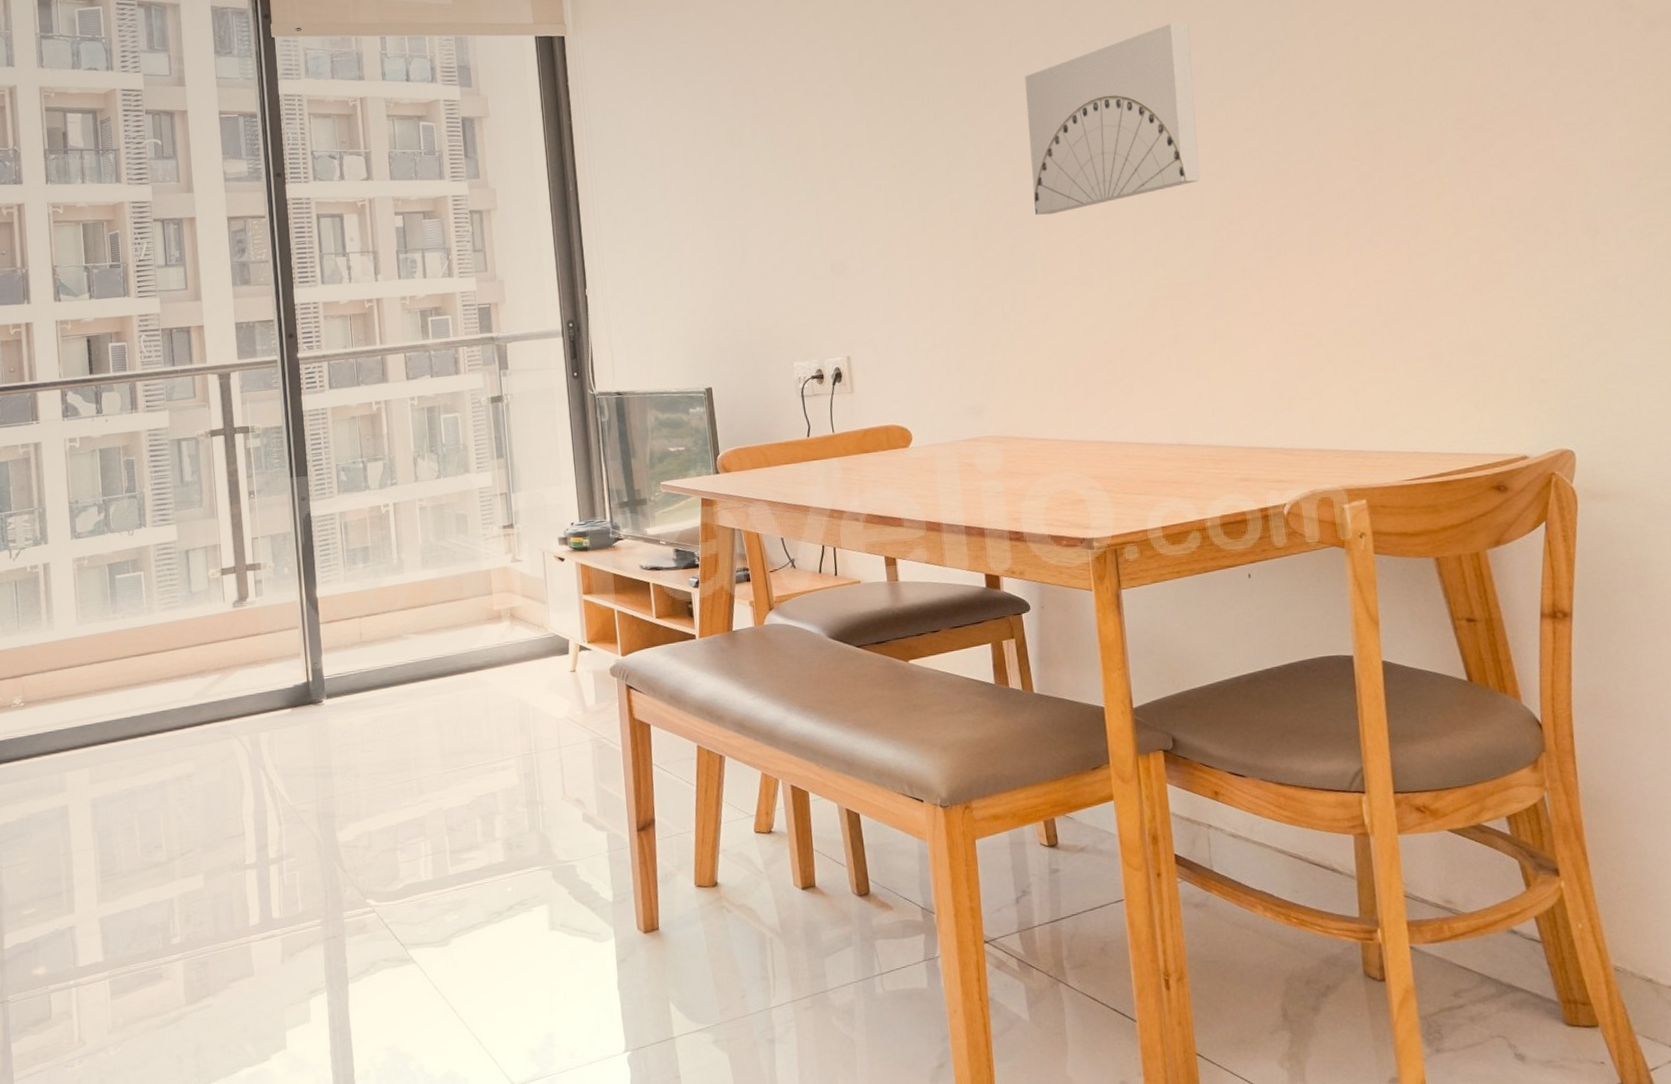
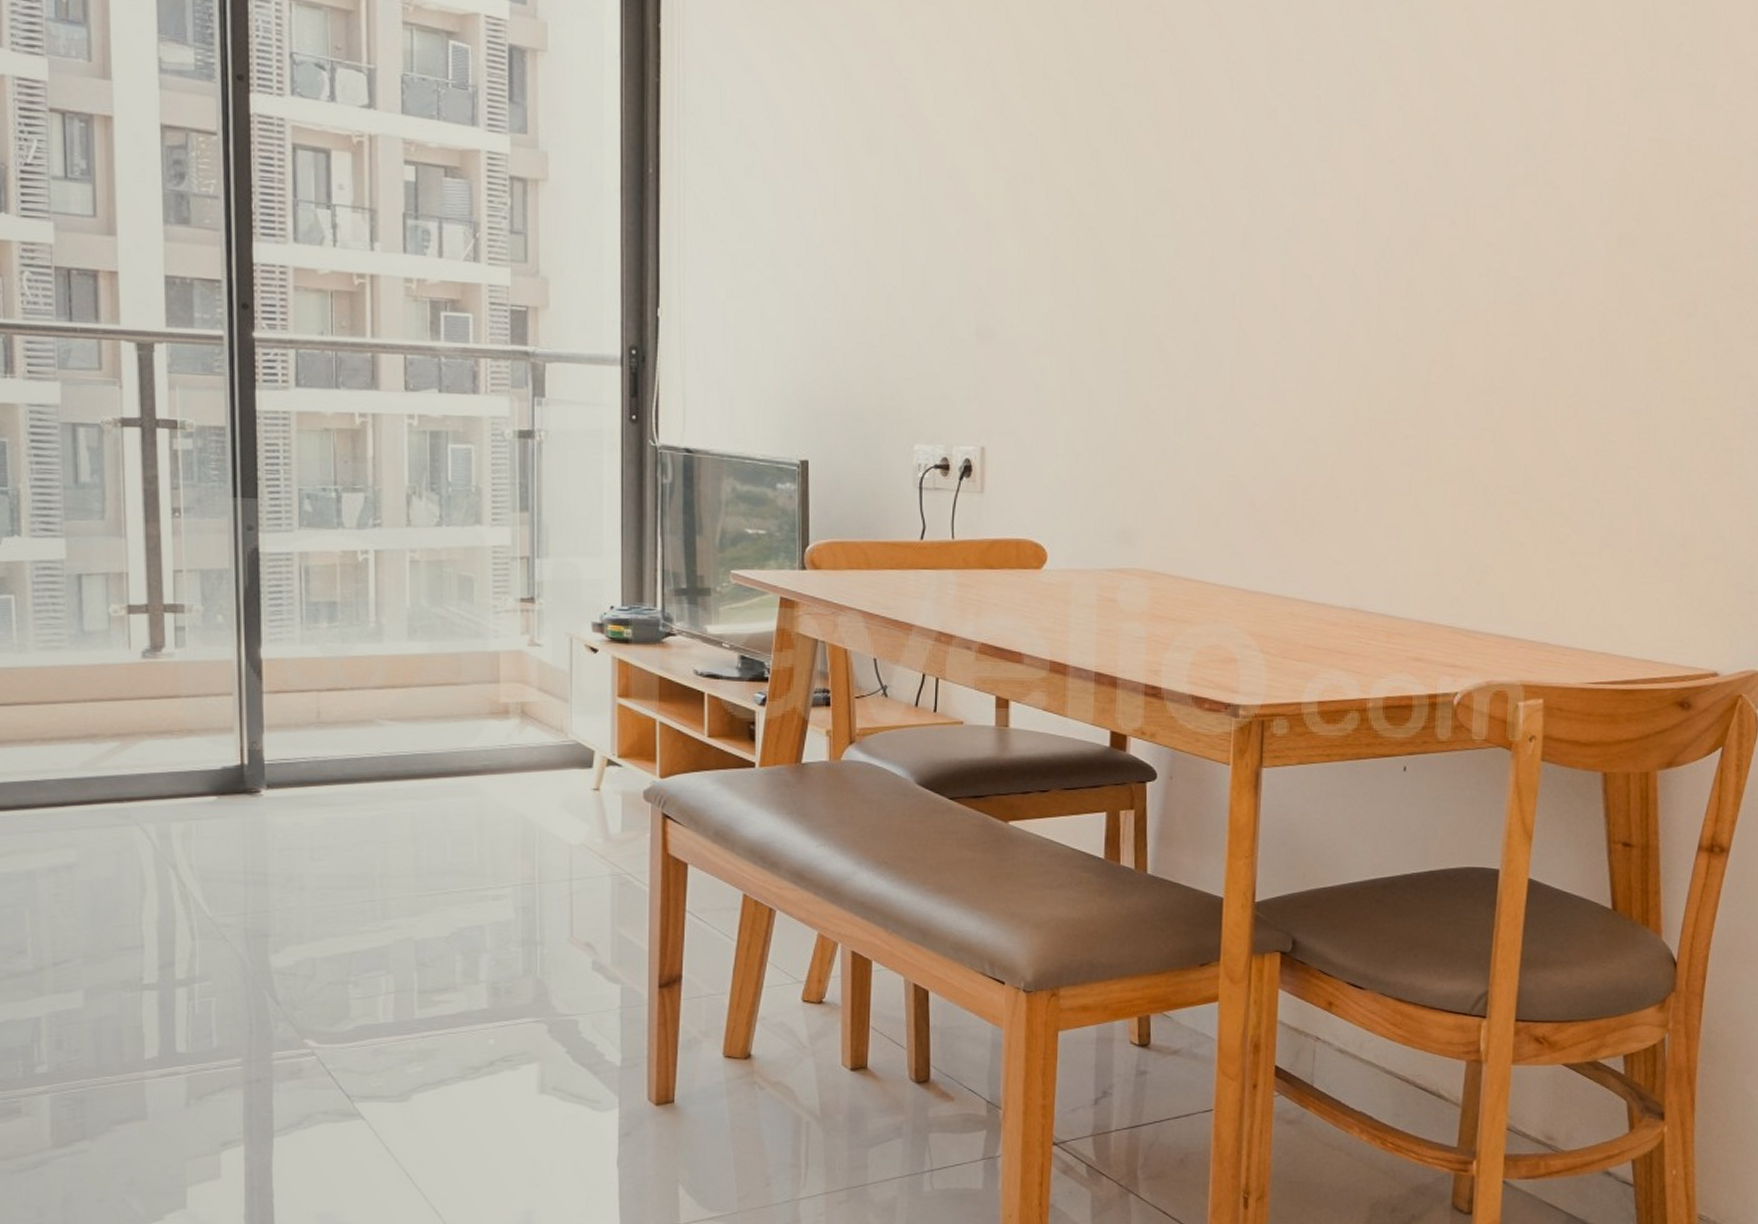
wall art: present [1024,23,1200,215] -> none [1229,95,1444,310]

